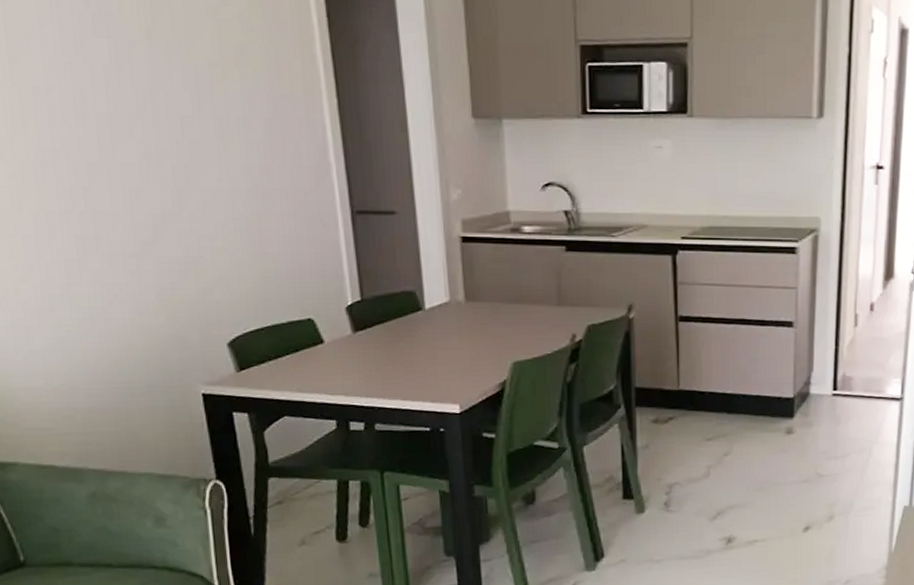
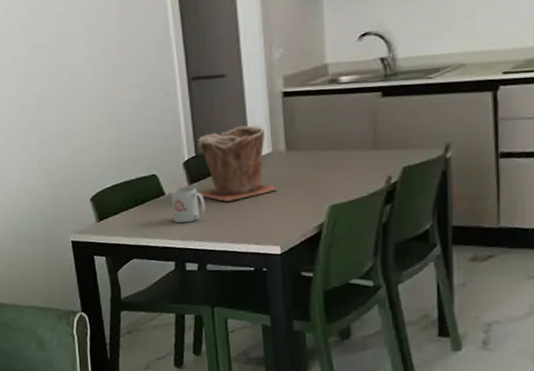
mug: none [331,335,373,376] -> present [171,186,206,223]
plant pot: none [364,270,457,354] -> present [198,124,278,202]

